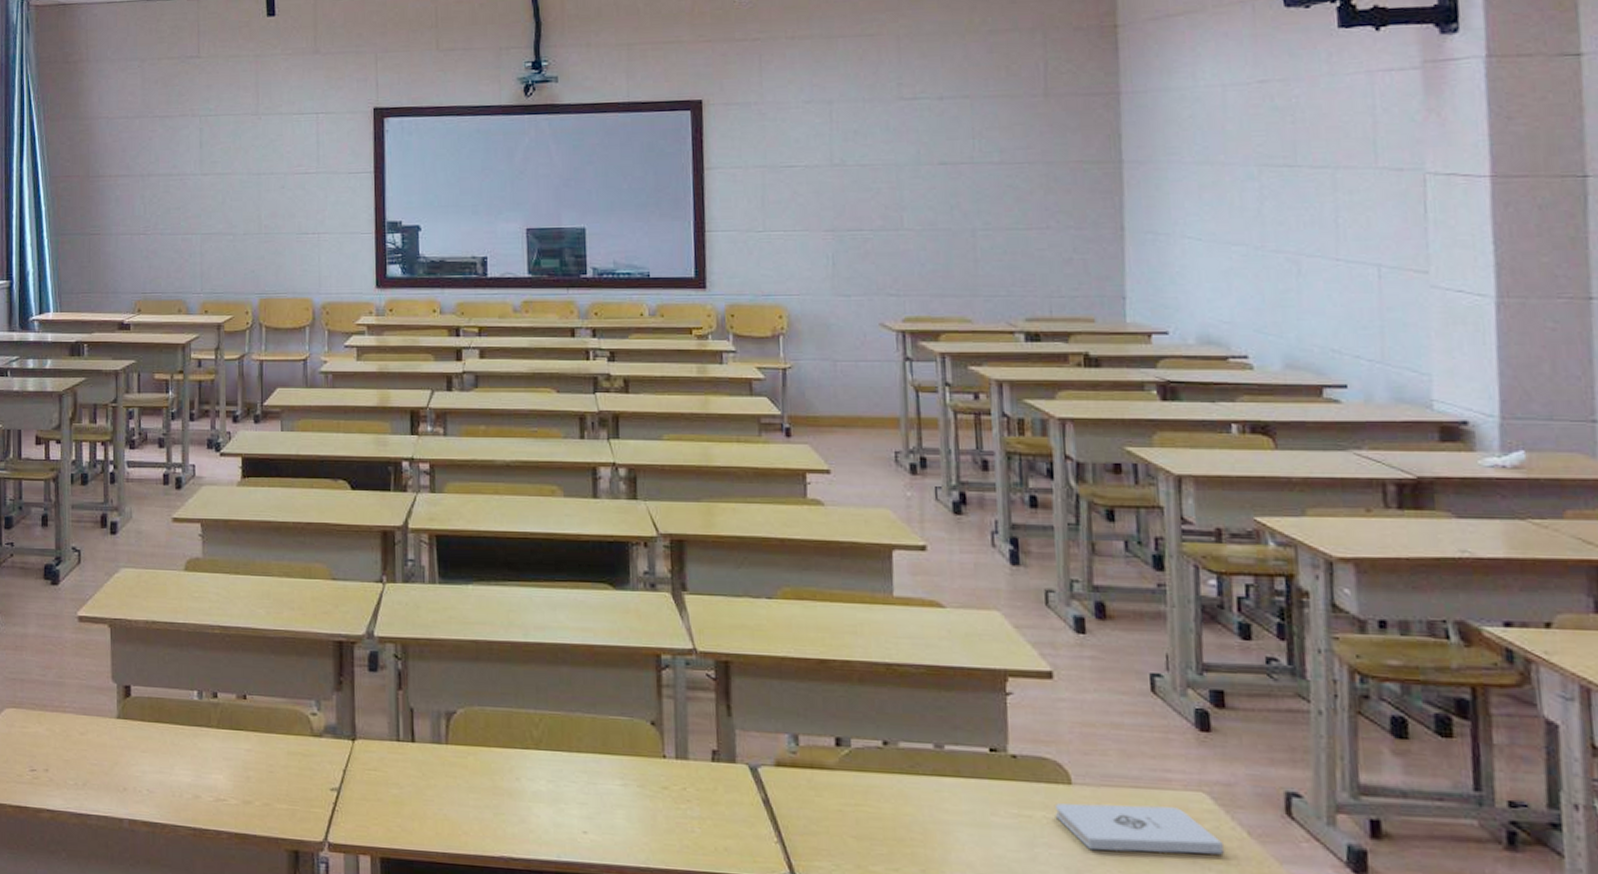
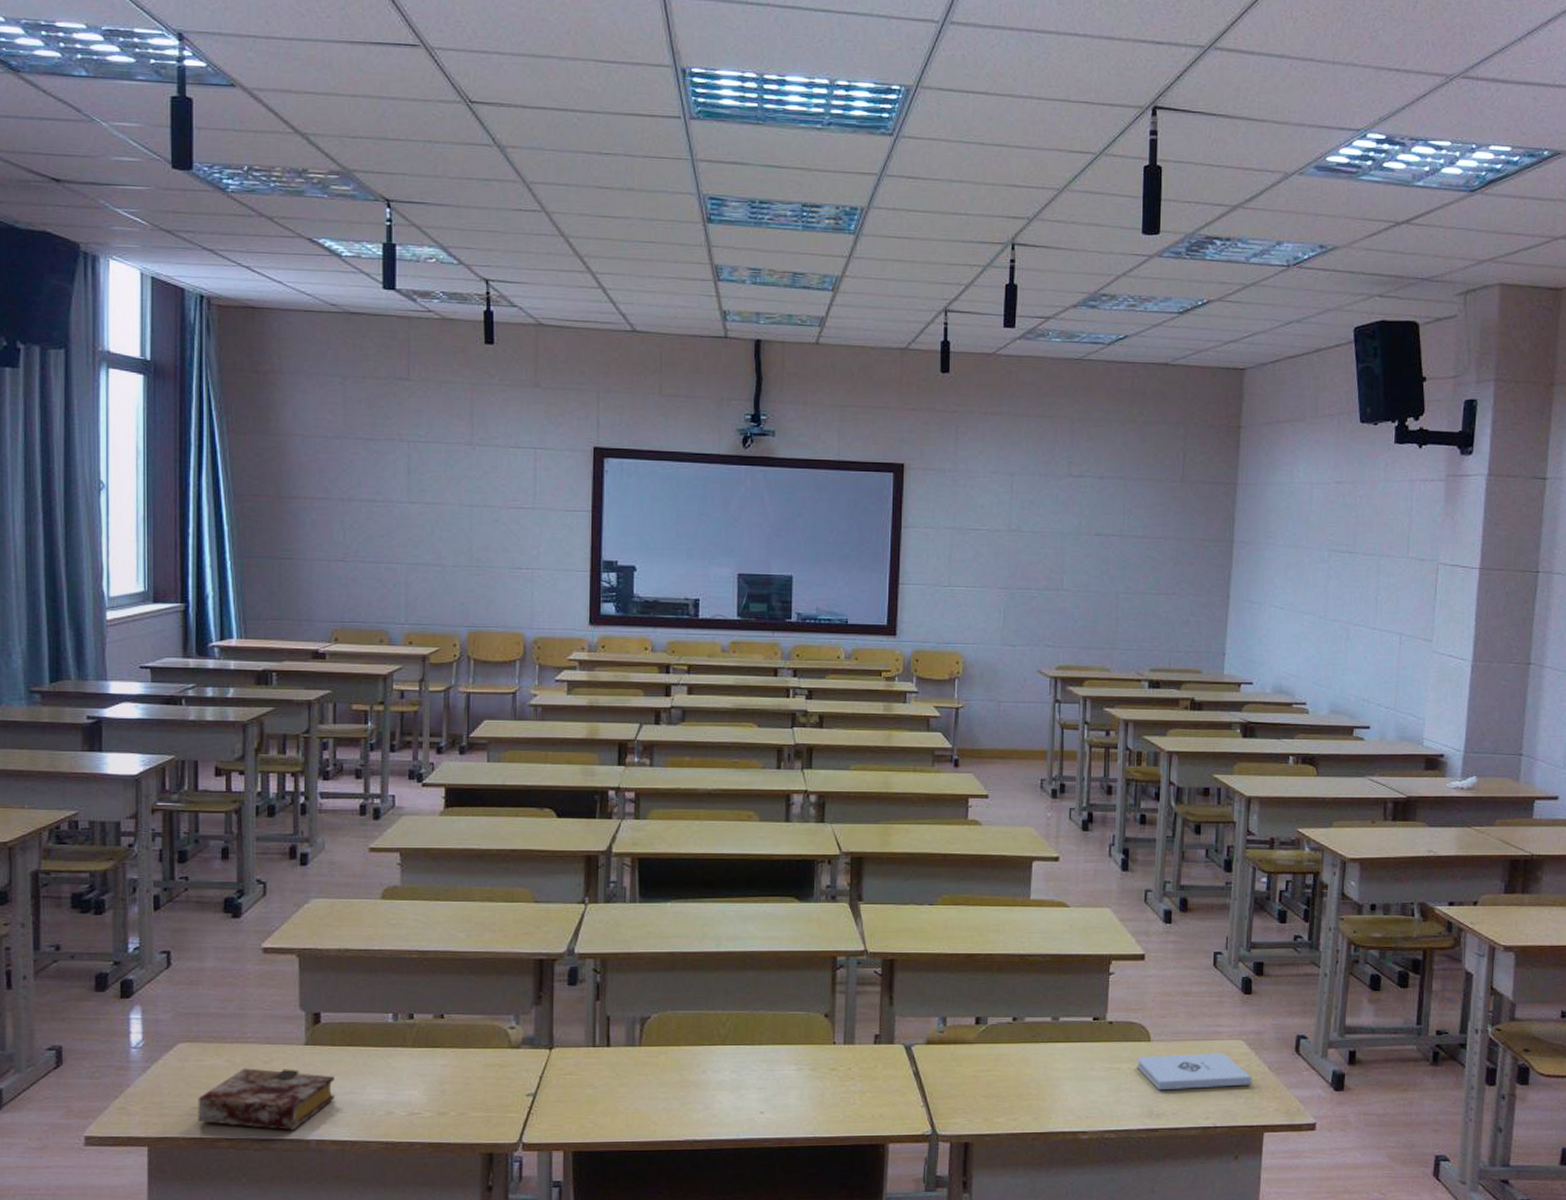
book: none [23,738,145,807] -> present [198,1068,335,1131]

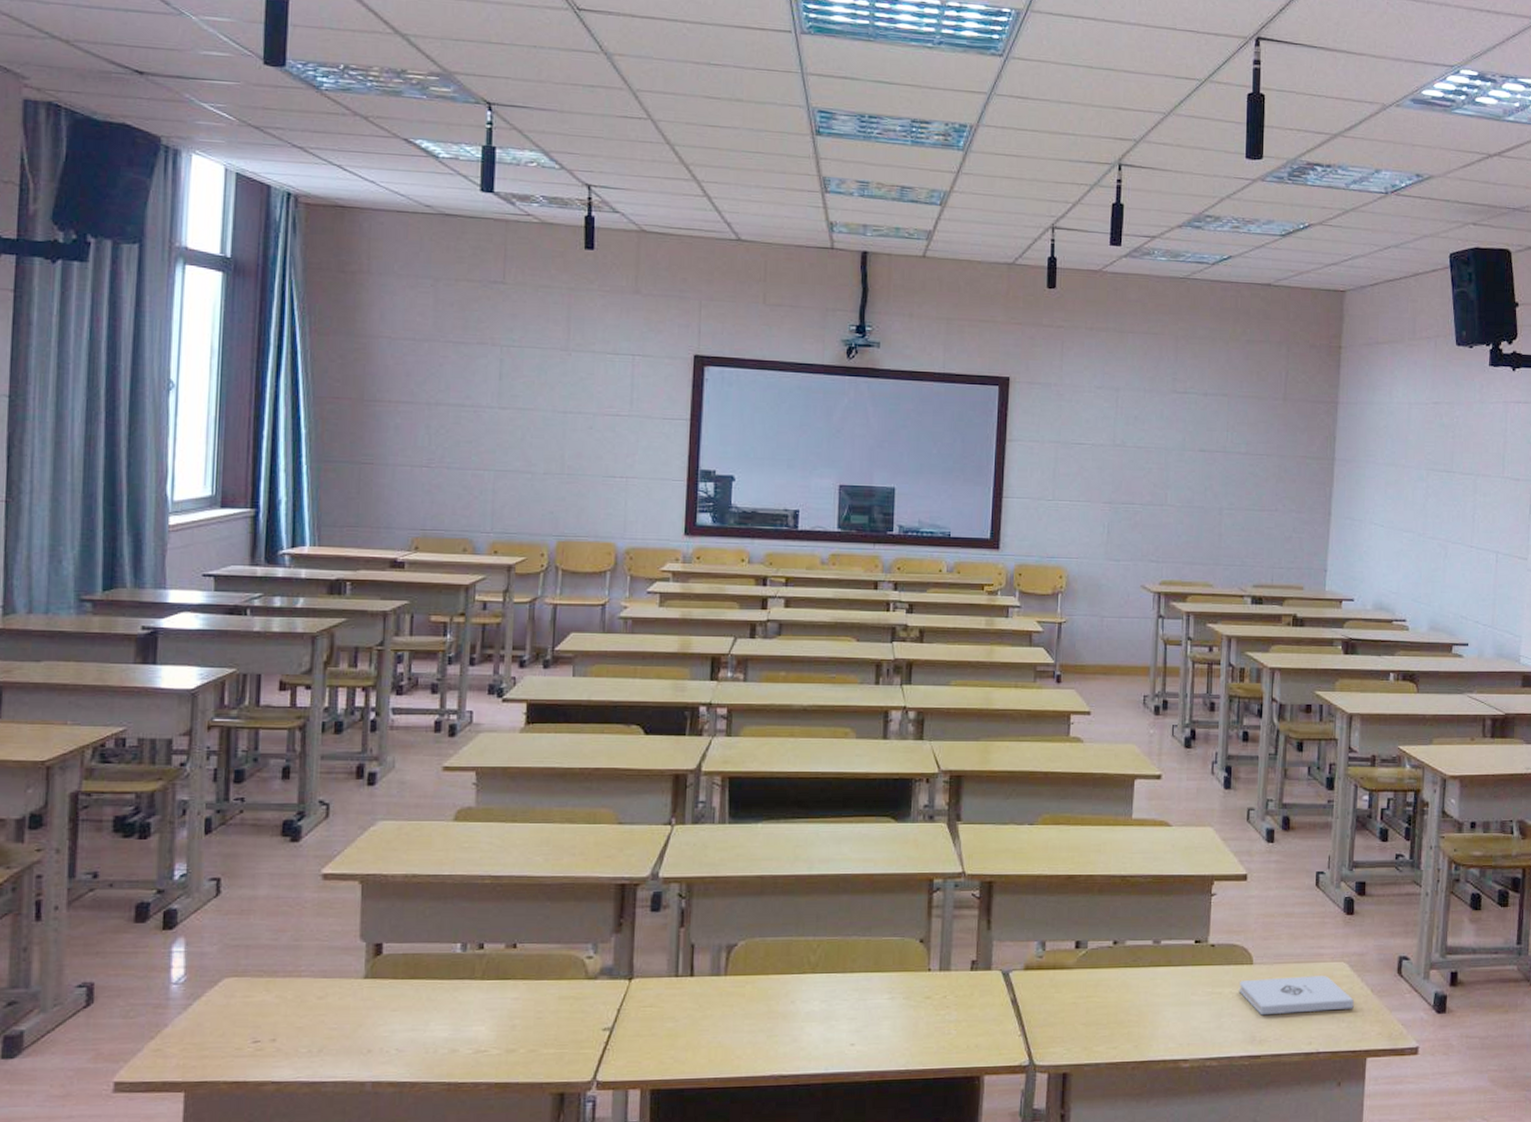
book: present [198,1068,335,1131] -> none [242,1004,395,1072]

